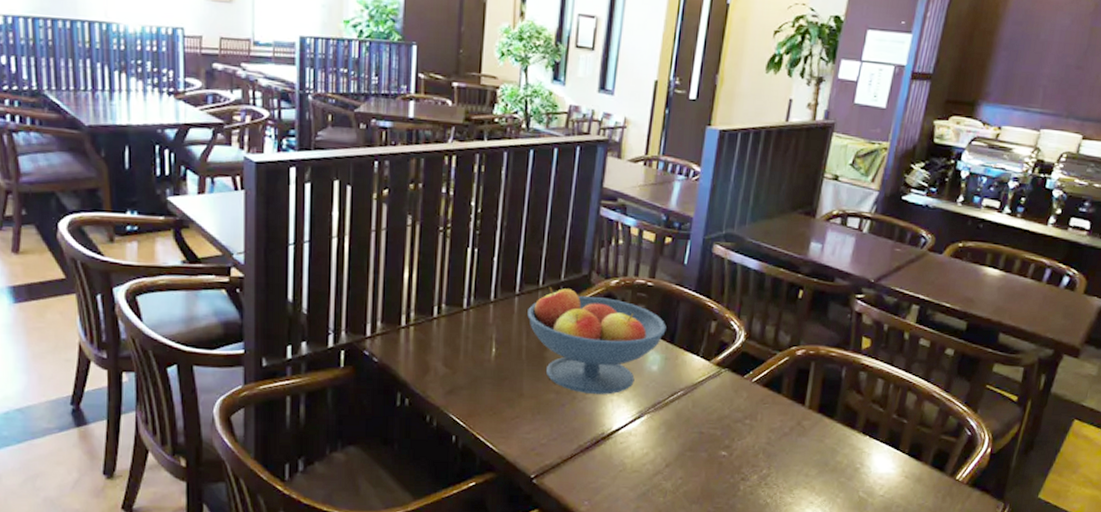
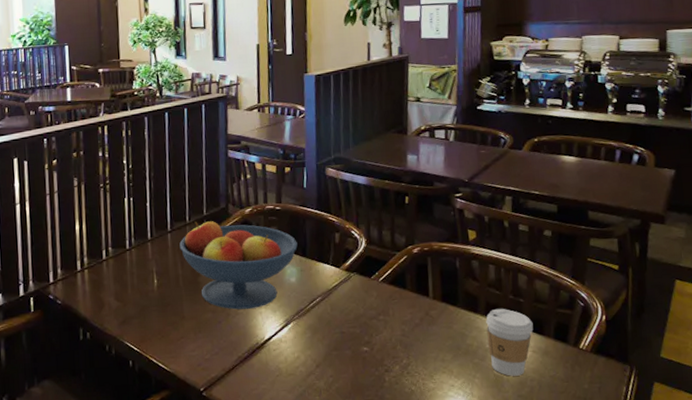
coffee cup: none [857,427,912,500] -> present [486,308,534,376]

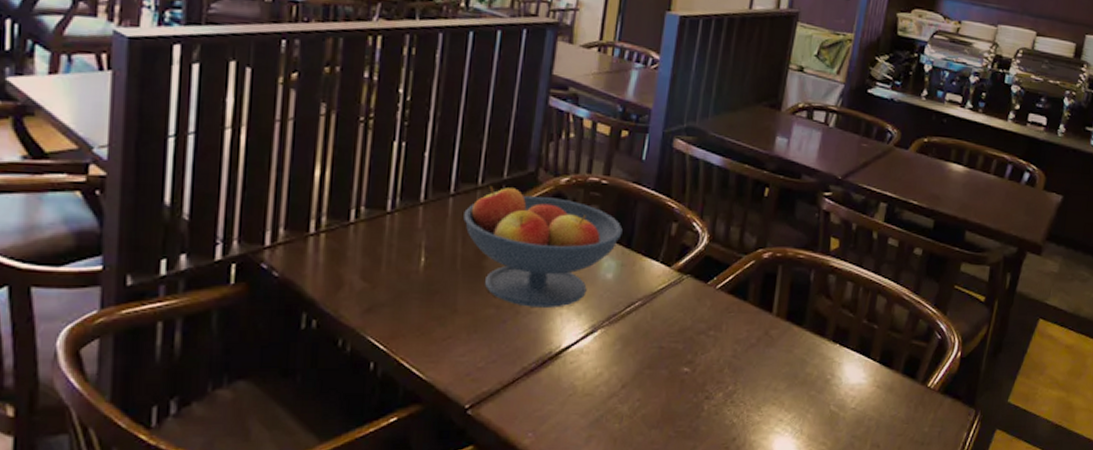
coffee cup: present [486,308,534,376] -> none [828,333,883,413]

